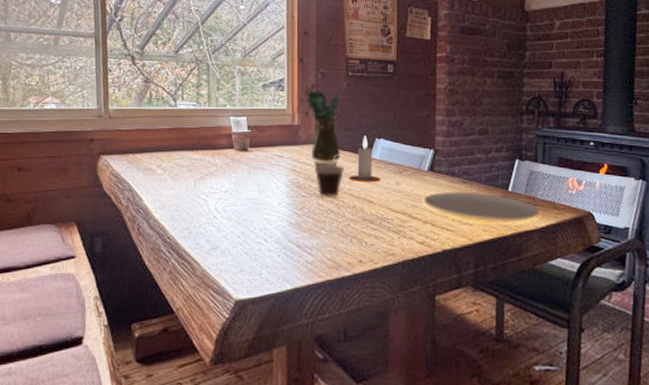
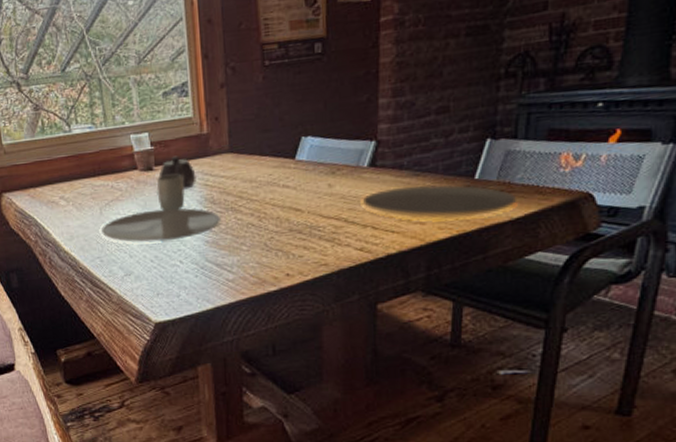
plate: none [194,188,304,219] -> present [101,208,220,243]
mug: none [249,158,274,190] -> present [157,175,185,210]
teapot: none [252,141,286,172] -> present [158,156,197,189]
vase: present [304,86,340,167] -> none [212,86,259,178]
cup: present [315,152,344,197] -> none [230,158,264,210]
candle: present [349,136,381,183] -> none [270,135,309,190]

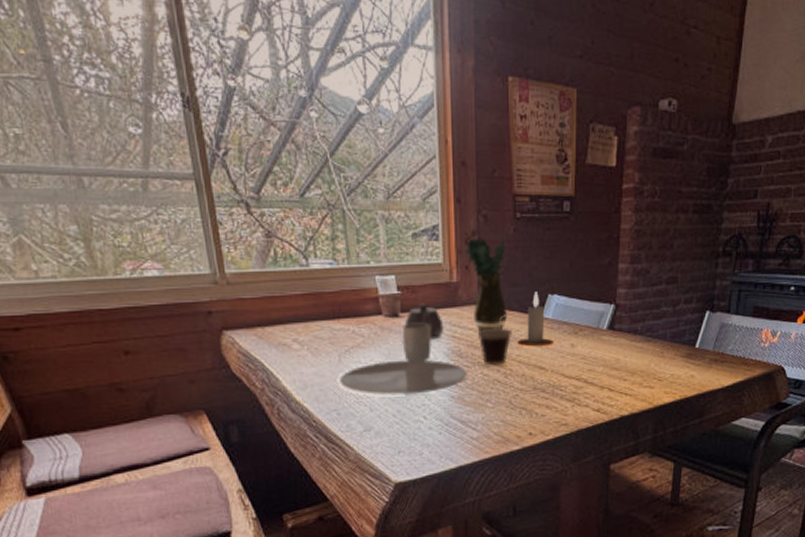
vase: none [212,86,259,178] -> present [463,233,507,331]
cup: none [230,158,264,210] -> present [479,313,511,366]
candle: none [270,135,309,190] -> present [517,292,554,347]
plate: present [363,184,517,220] -> none [602,350,728,385]

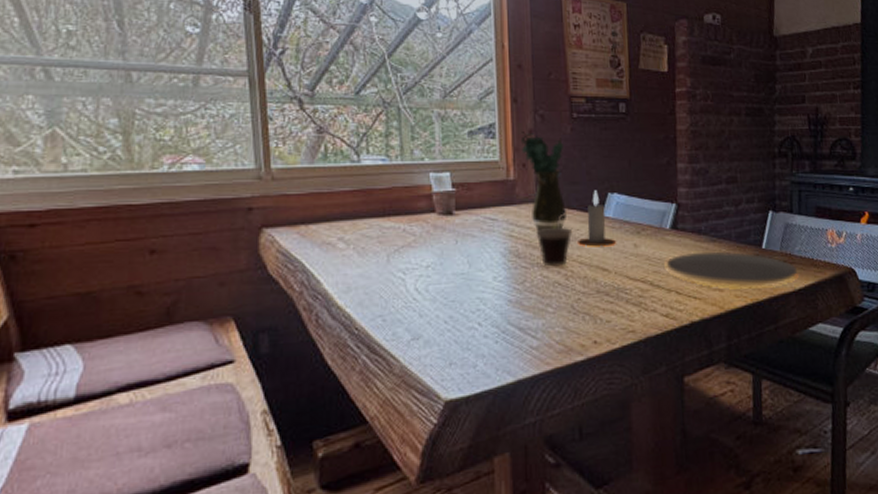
plate: present [340,359,467,396] -> none [387,260,525,300]
mug: present [402,324,432,361] -> none [456,222,487,262]
teapot: present [404,303,444,340] -> none [459,201,501,239]
plate: none [602,350,728,385] -> present [667,251,798,288]

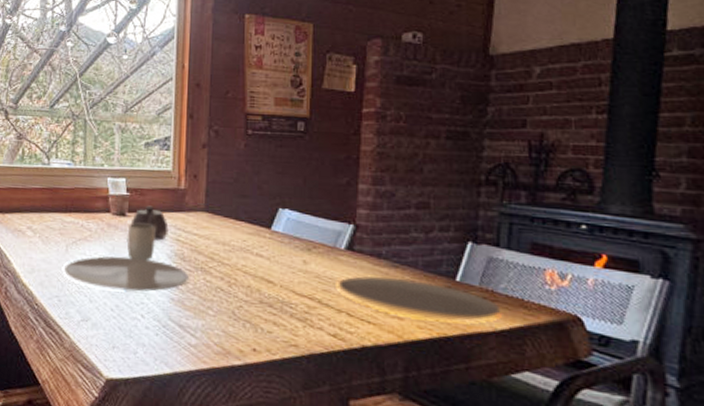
plate: none [387,260,525,300] -> present [64,256,189,292]
mug: none [456,222,487,262] -> present [127,223,155,260]
teapot: none [459,201,501,239] -> present [130,205,169,241]
vase: present [520,132,566,230] -> none [193,145,236,239]
cup: present [537,211,572,267] -> none [203,222,238,274]
candle: present [578,190,616,247] -> none [243,204,284,260]

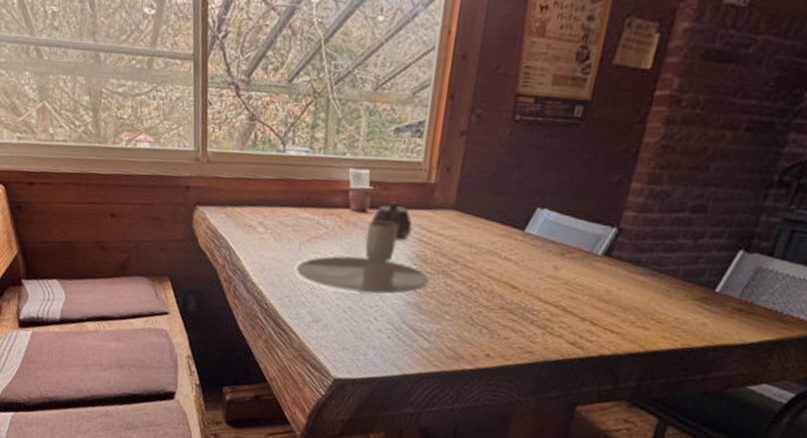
plate: present [339,275,501,321] -> none [588,283,756,333]

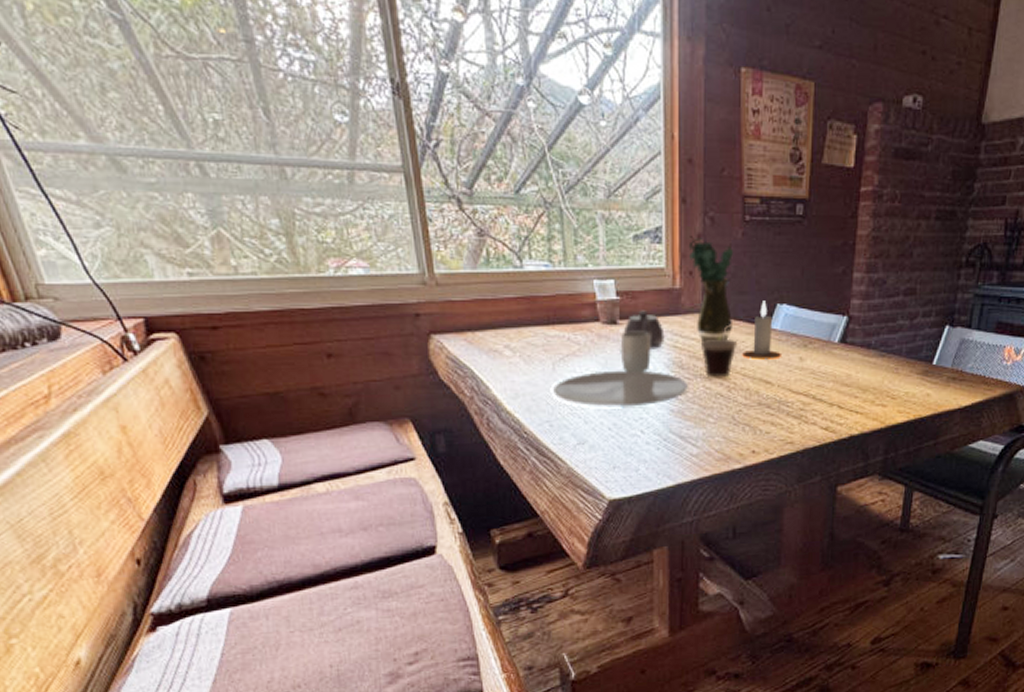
vase: none [446,132,497,241] -> present [688,236,733,341]
cup: none [447,222,486,278] -> present [701,323,736,379]
candle: none [490,203,534,265] -> present [742,301,781,360]

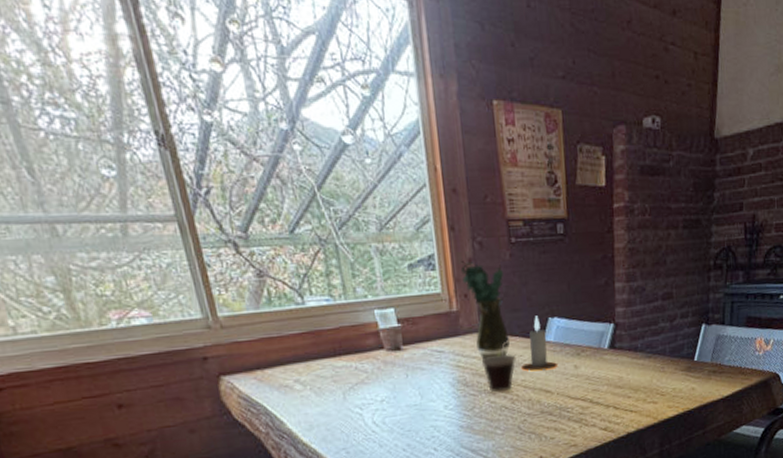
plate: present [553,370,688,408] -> none [346,391,474,431]
mug: present [620,332,651,372] -> none [406,355,437,394]
teapot: present [623,310,665,349] -> none [407,334,448,371]

